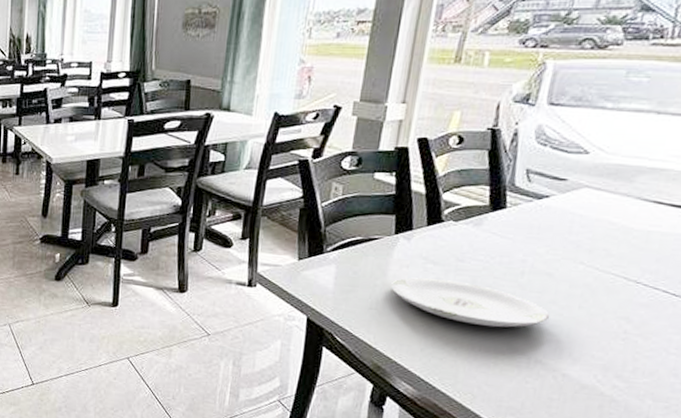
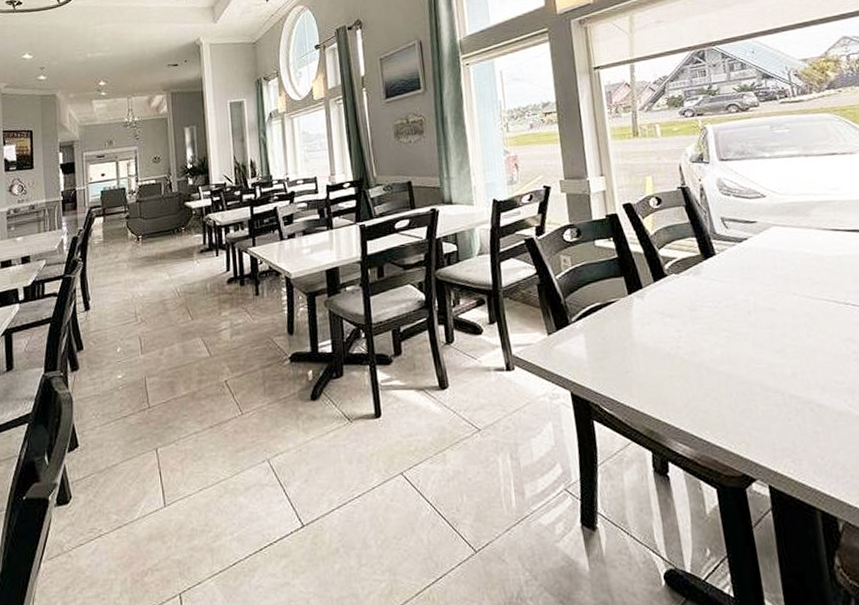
plate: present [391,277,549,328] -> none [639,330,786,371]

